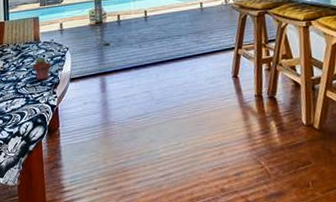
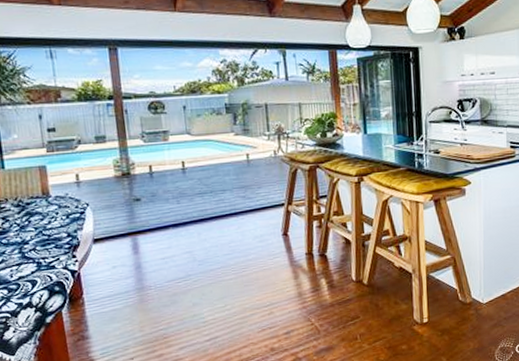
potted succulent: present [33,57,52,81] -> none [42,214,68,242]

